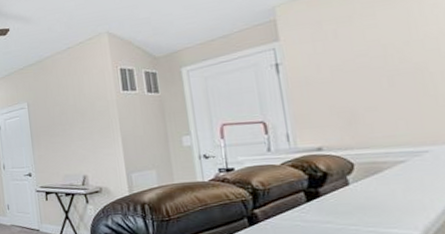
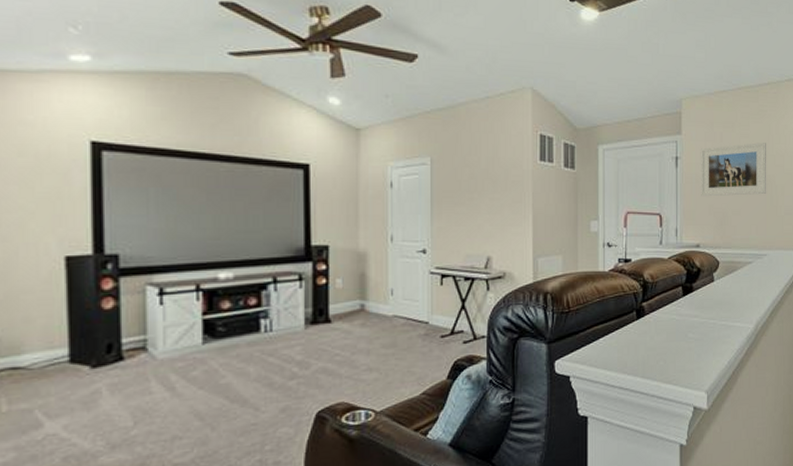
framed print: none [307,28,416,99] -> present [700,142,767,197]

